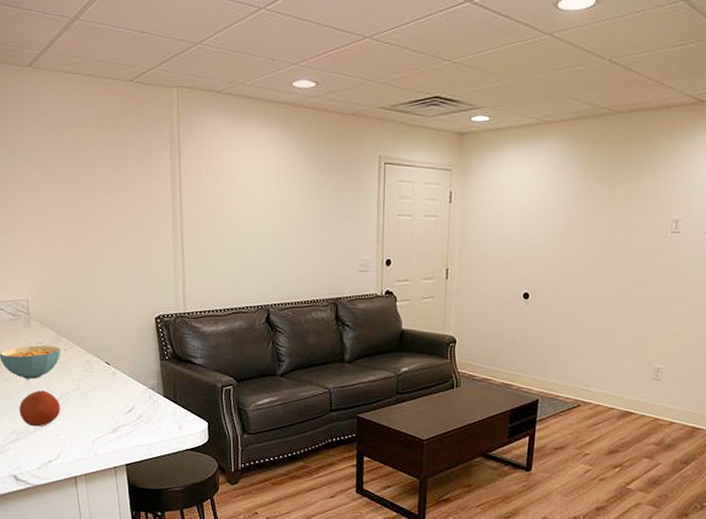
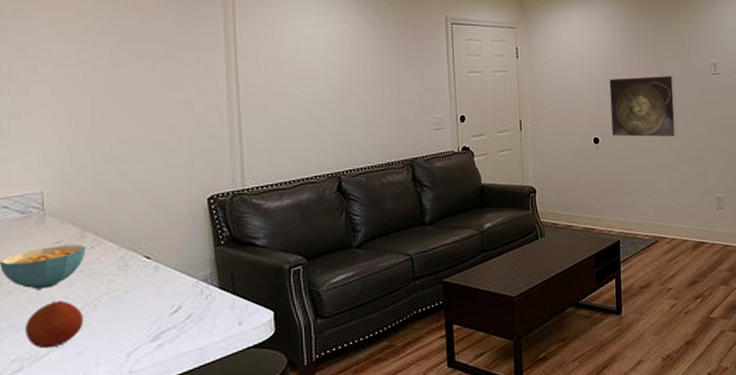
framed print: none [543,230,625,299] -> present [609,75,677,138]

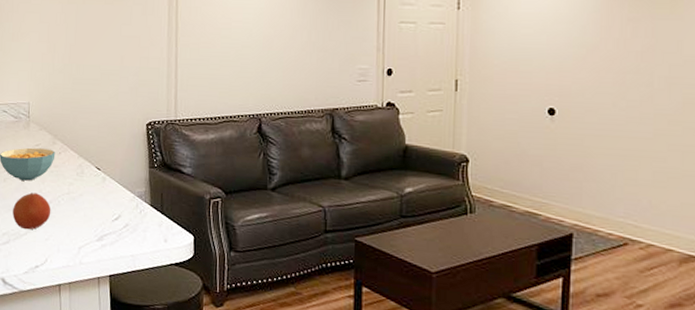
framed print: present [609,75,677,138] -> none [573,39,673,118]

